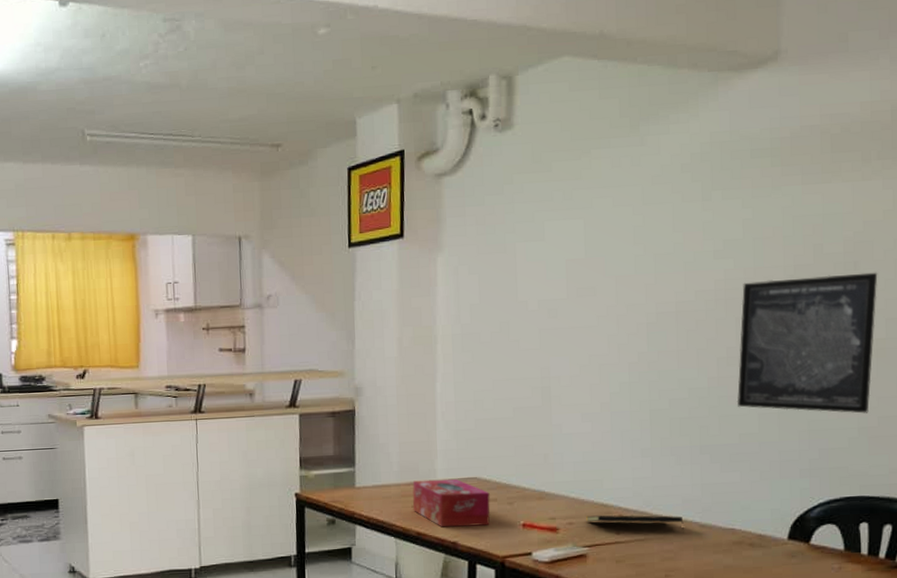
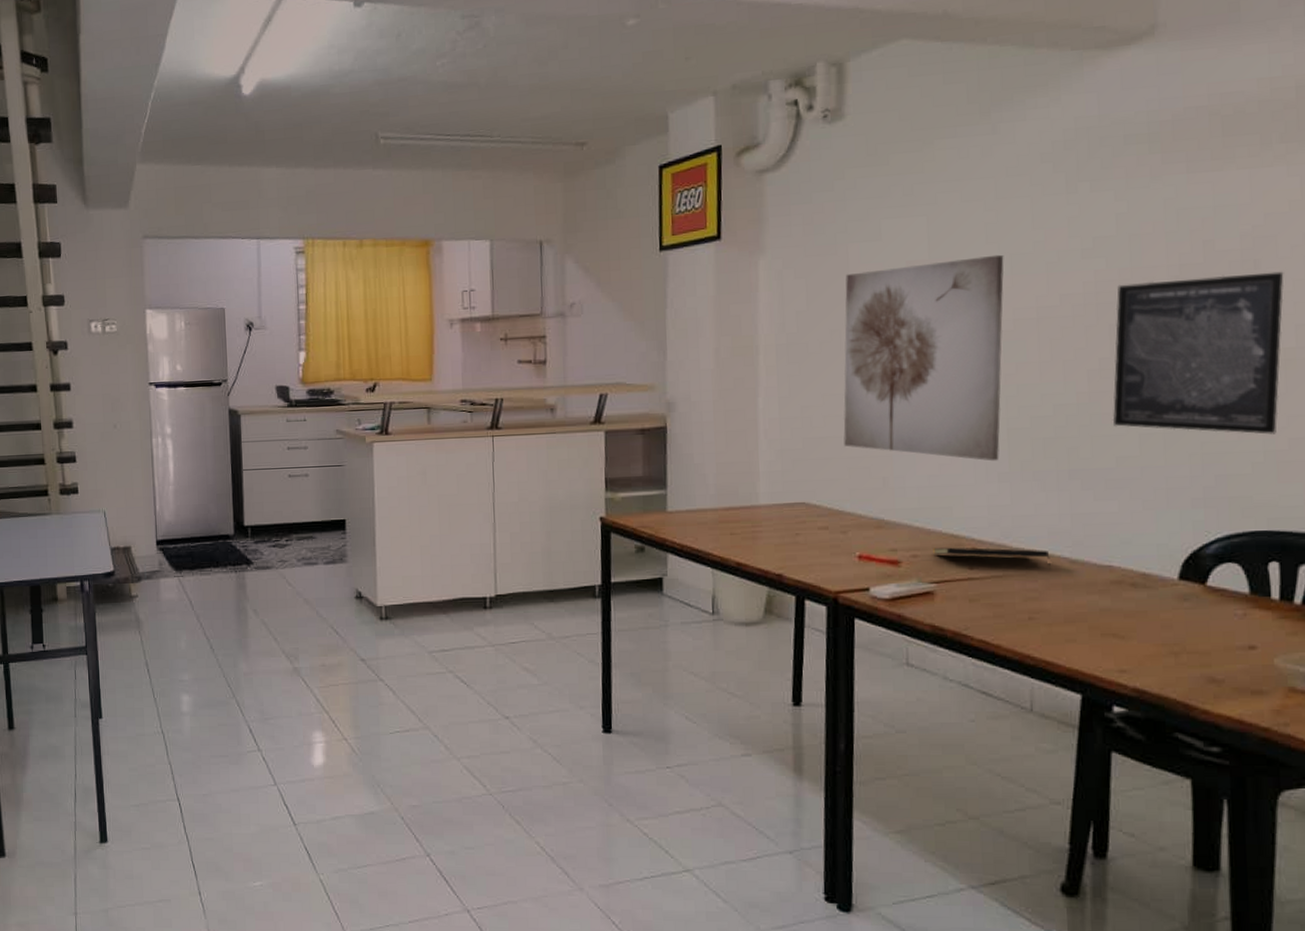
tissue box: present [412,479,491,528] -> none [731,504,821,558]
wall art: none [510,254,649,439] -> present [843,254,1004,462]

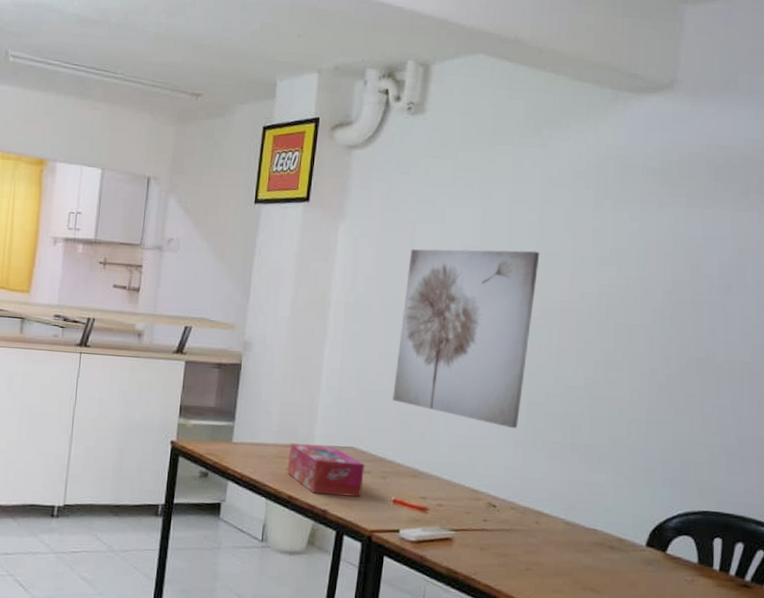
tissue box: none [731,504,821,558] -> present [287,443,365,497]
notepad: present [933,547,1051,569] -> none [456,499,549,527]
wall art: present [1112,271,1284,435] -> none [609,291,748,432]

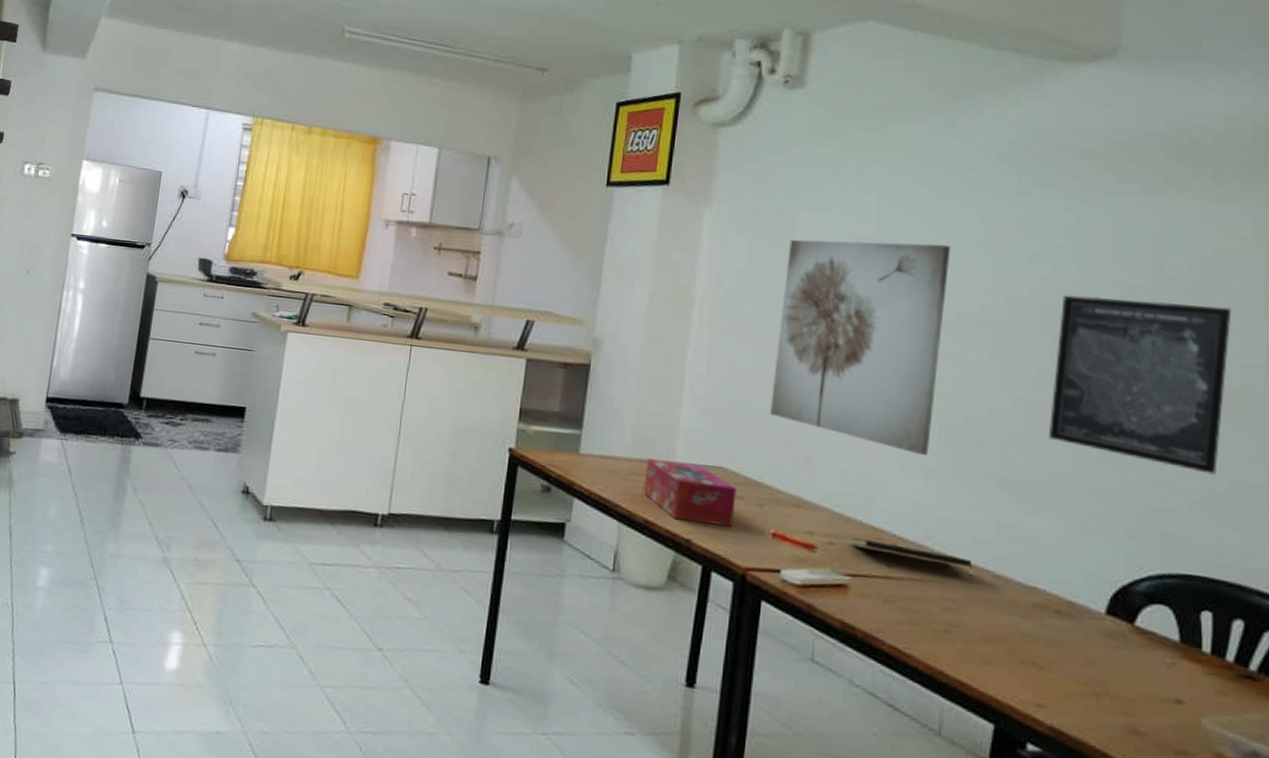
notepad: none [456,499,549,527] -> present [851,537,973,580]
wall art: none [609,291,748,432] -> present [1048,295,1232,475]

